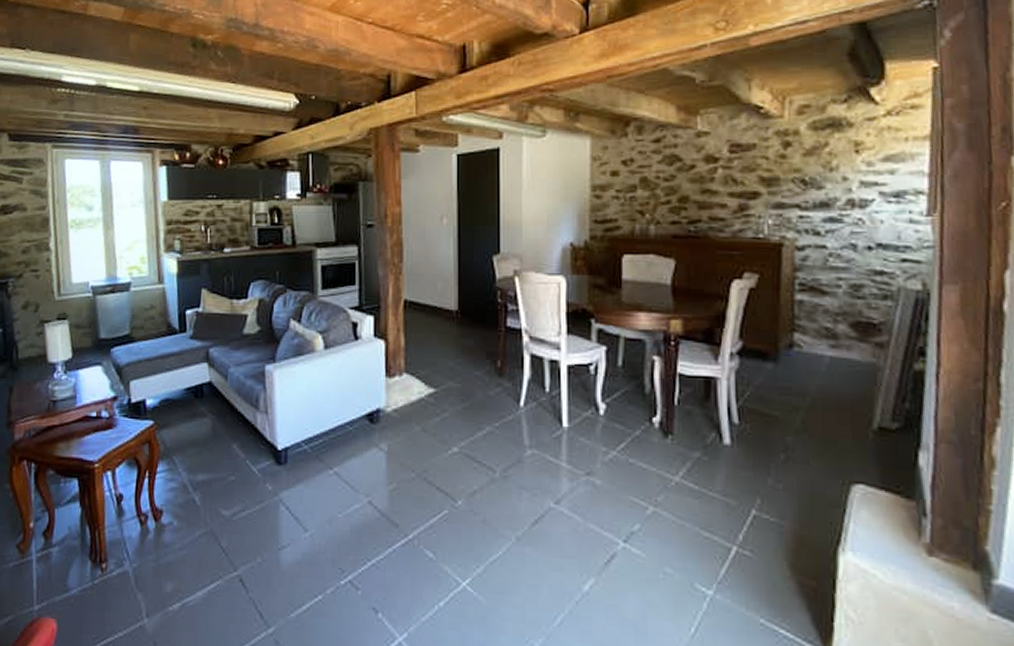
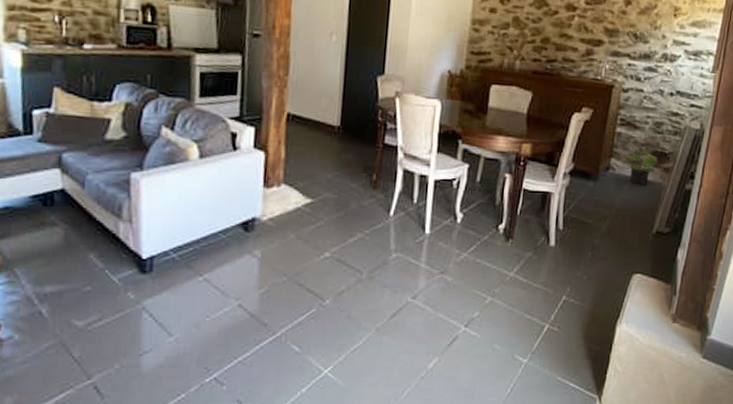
potted plant: none [813,321,865,366] -> present [625,149,659,186]

